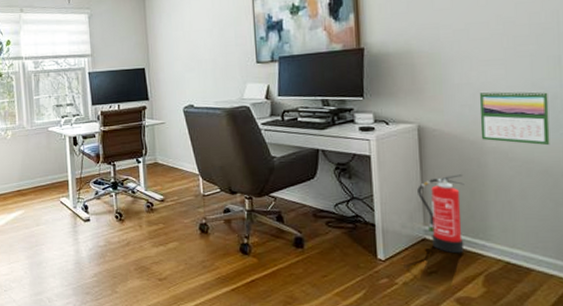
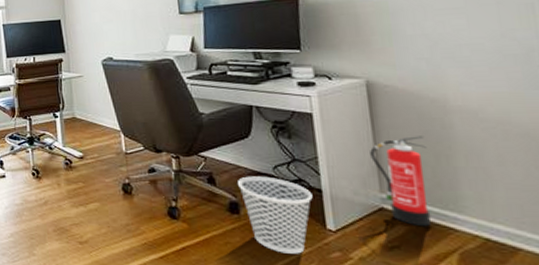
wastebasket: none [303,213,367,282] -> present [238,176,313,254]
calendar: present [479,89,550,146] -> none [437,41,530,105]

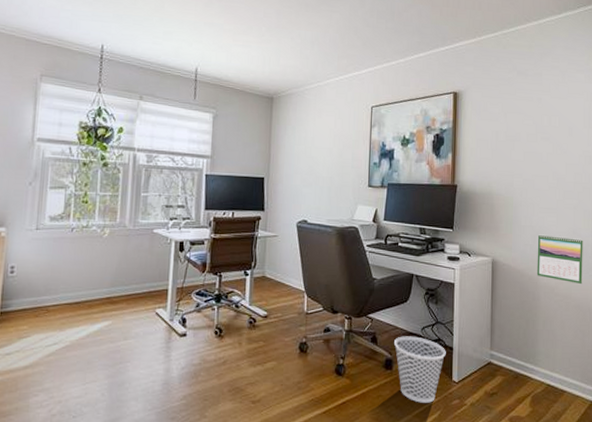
fire extinguisher: present [370,136,432,227] -> none [488,305,522,377]
calendar: none [437,41,530,105] -> present [536,234,583,285]

